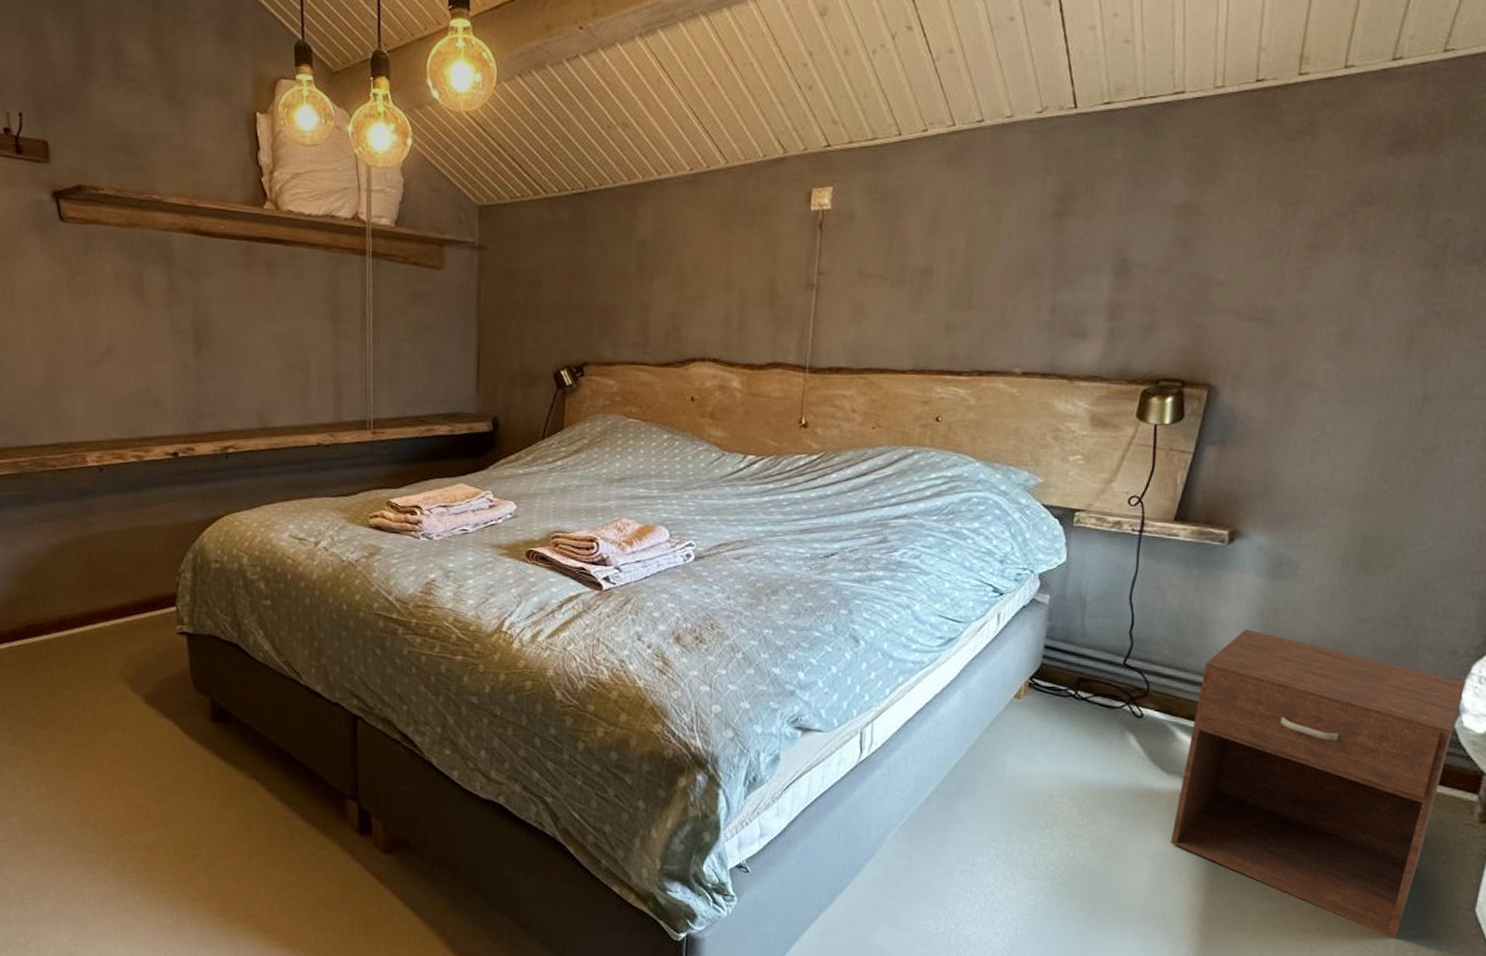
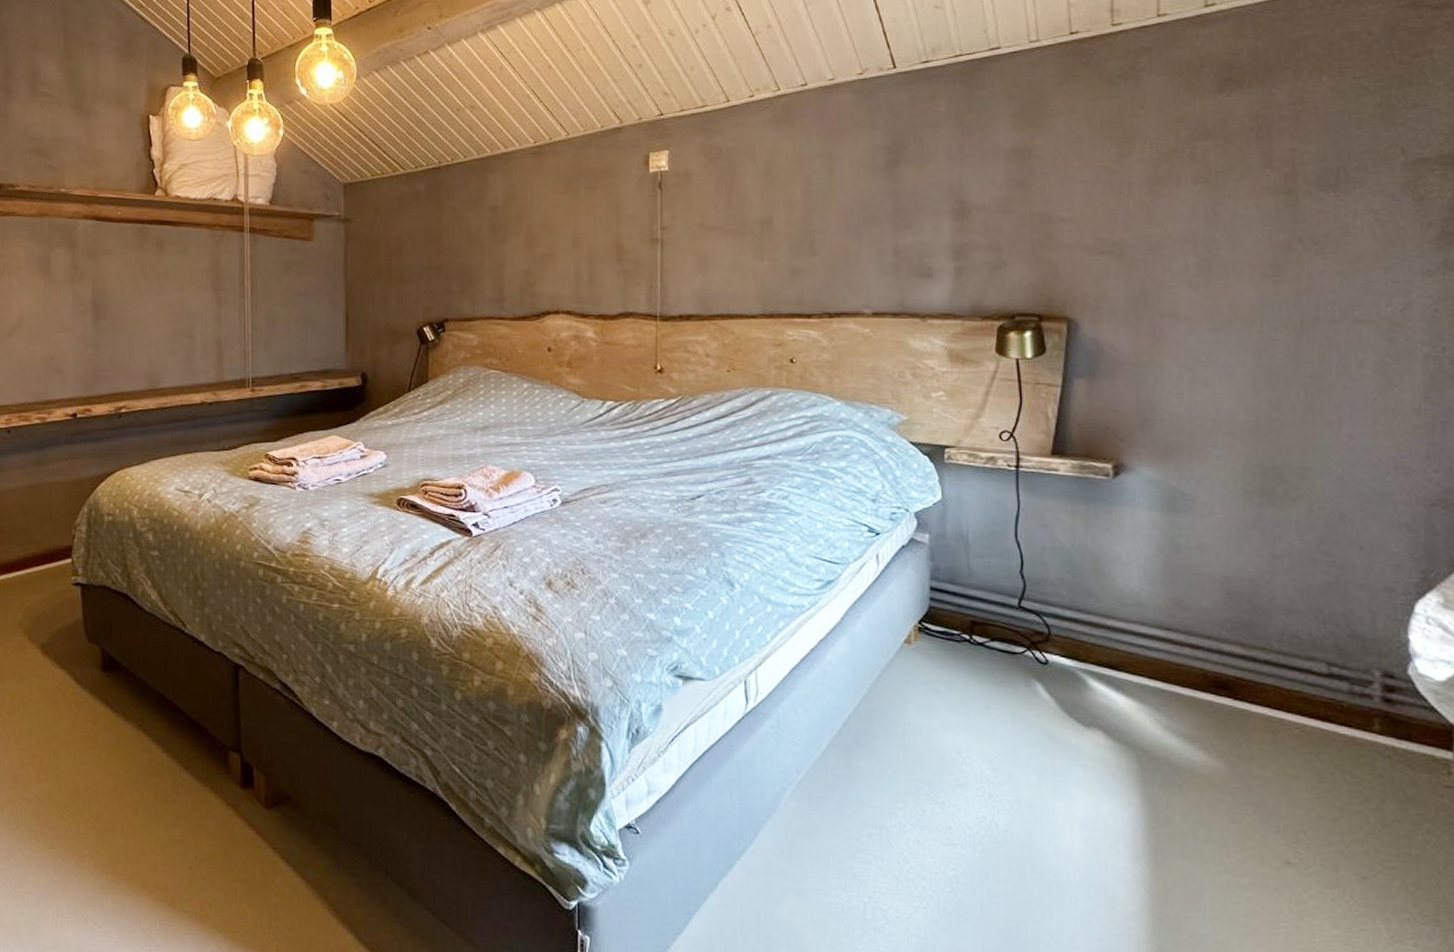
nightstand: present [1170,629,1465,939] -> none [1099,567,1411,923]

